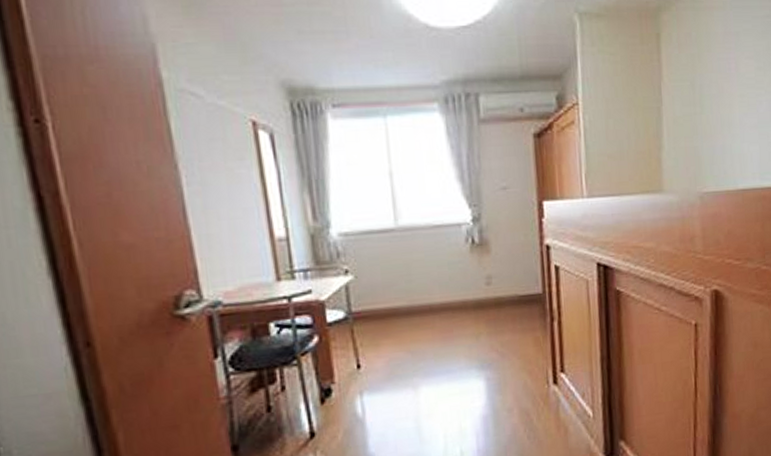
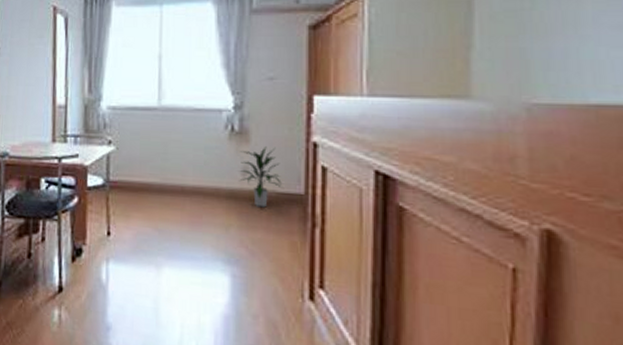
indoor plant: none [483,254,522,312] -> present [239,146,282,208]

